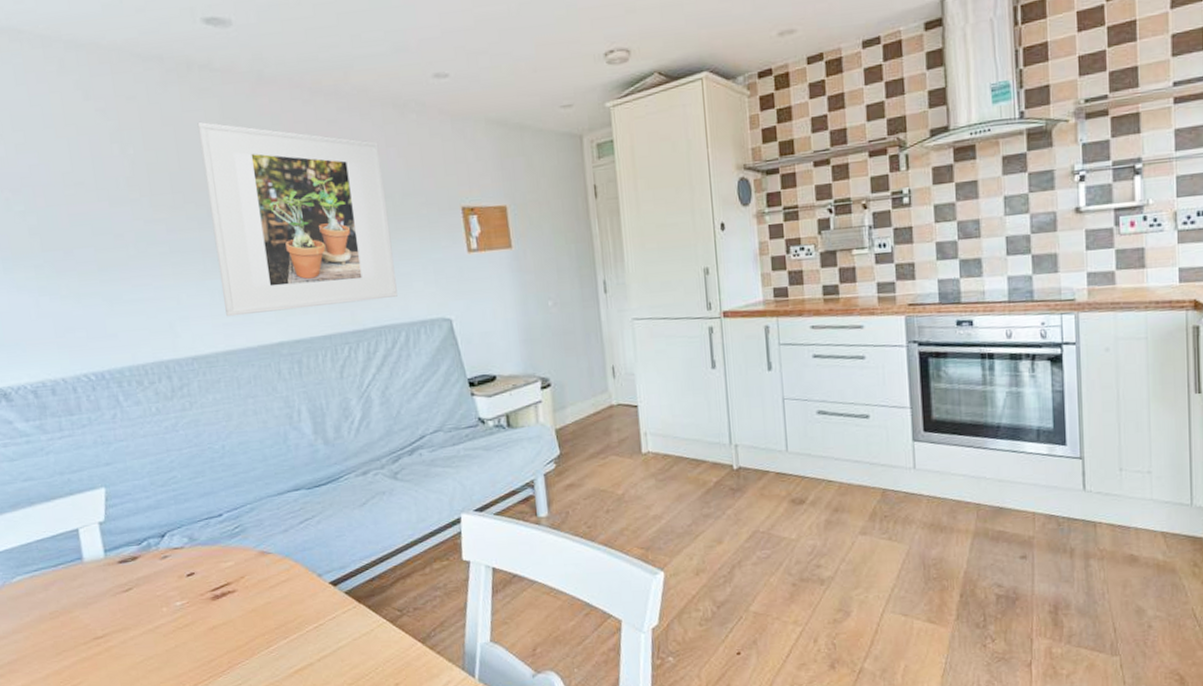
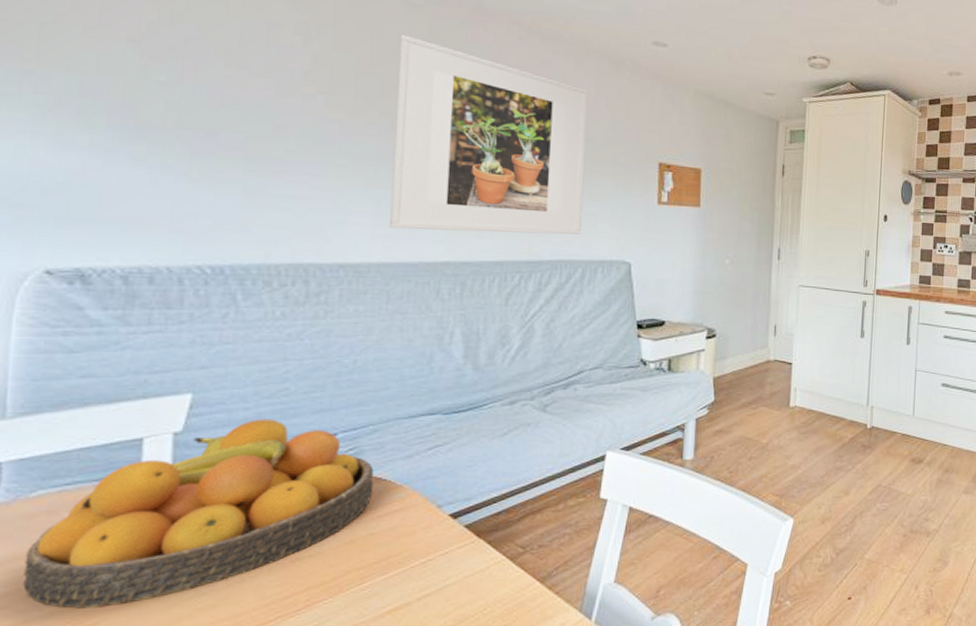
fruit bowl: none [20,504,263,671] -> present [23,419,374,609]

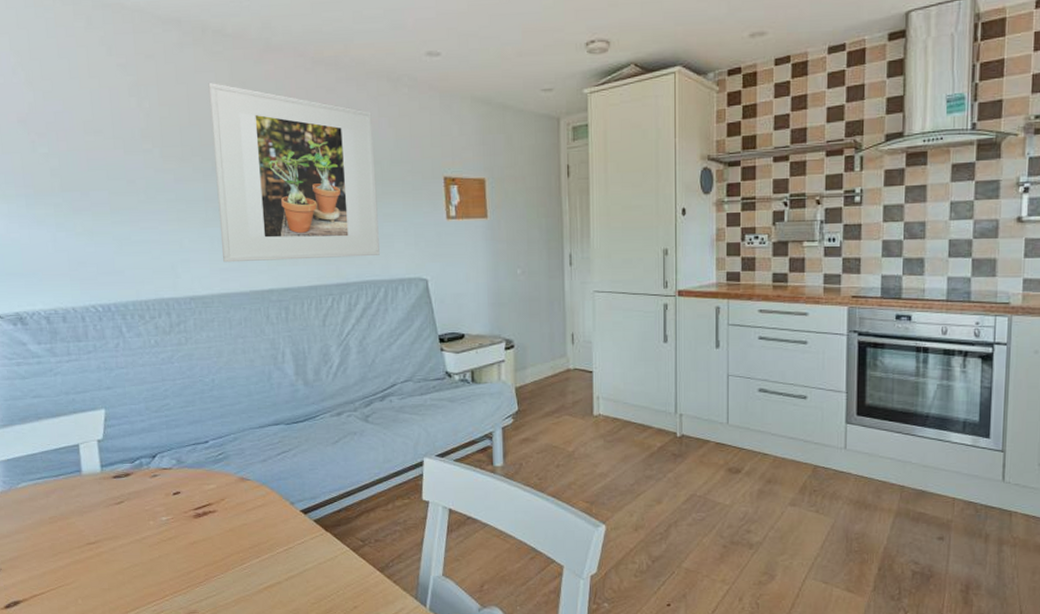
fruit bowl: present [23,419,374,609] -> none [22,429,241,571]

